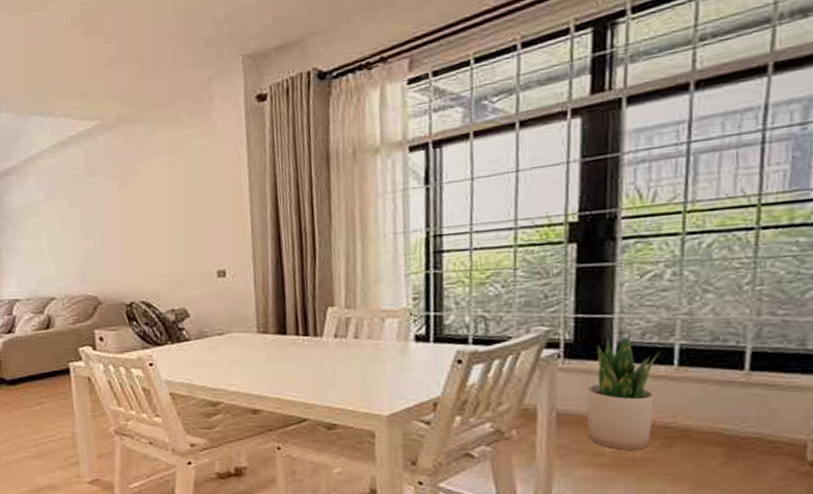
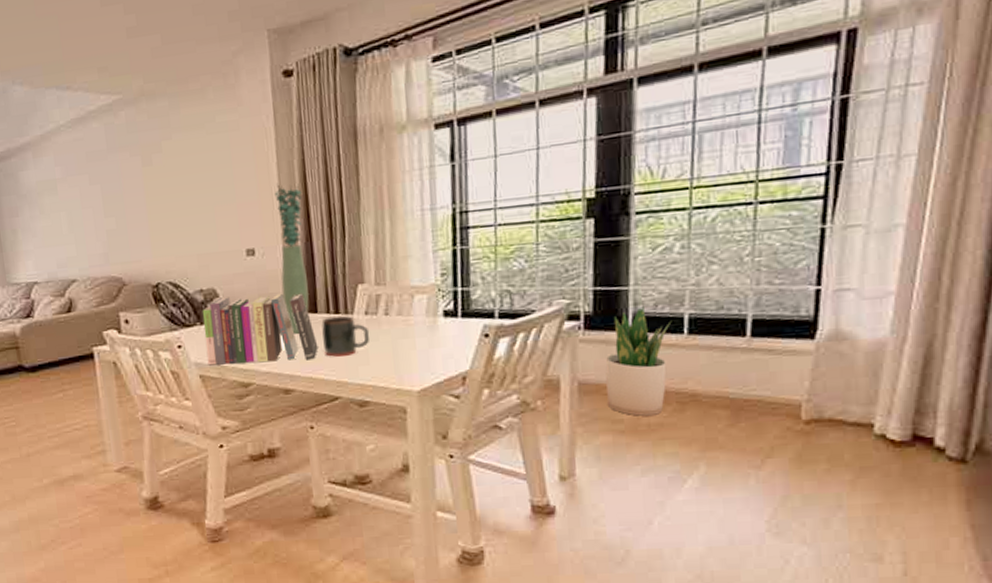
books: none [173,314,287,384] -> present [202,293,319,366]
vase: none [246,206,279,355] -> present [274,183,309,334]
mug: none [290,338,339,379] -> present [321,315,370,357]

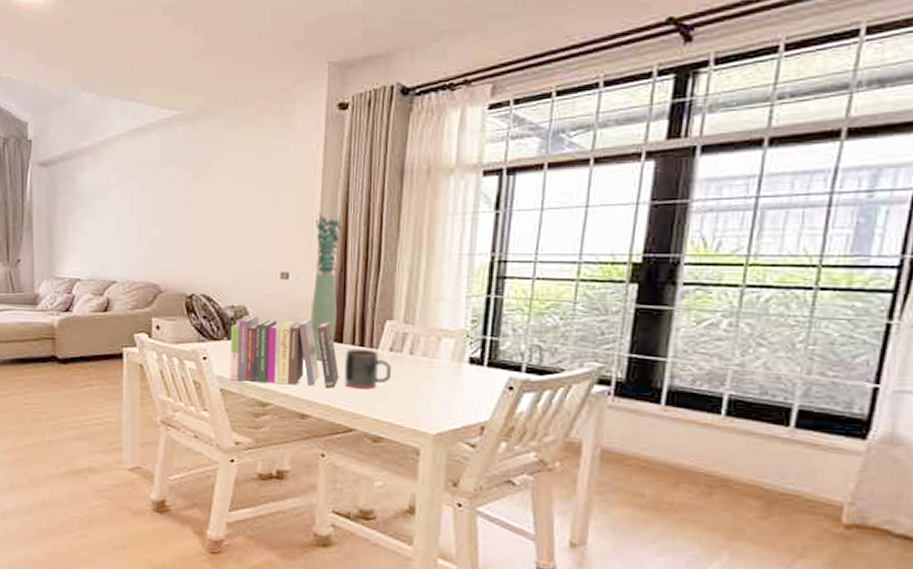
planter: present [605,306,672,416] -> none [630,380,709,495]

